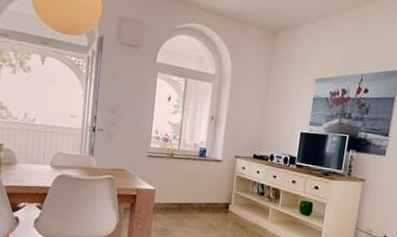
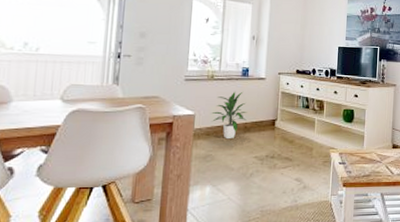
indoor plant: none [170,171,203,217] -> present [211,91,247,139]

